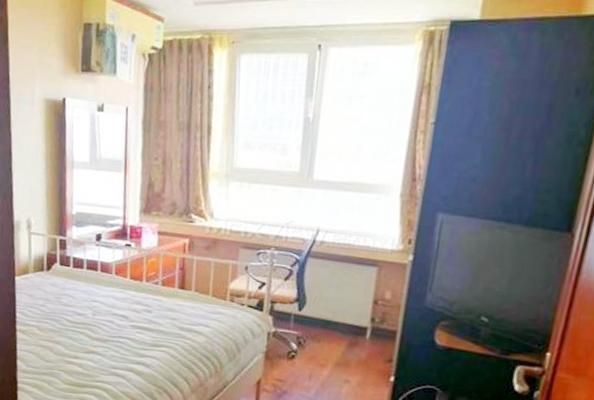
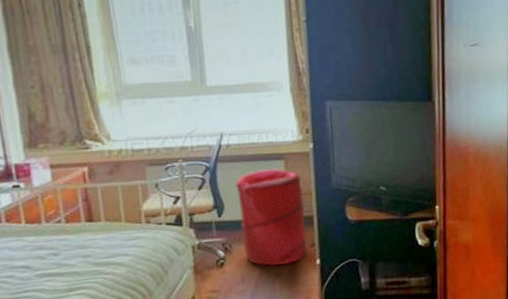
laundry hamper: none [317,272,392,374] -> present [235,168,308,267]

